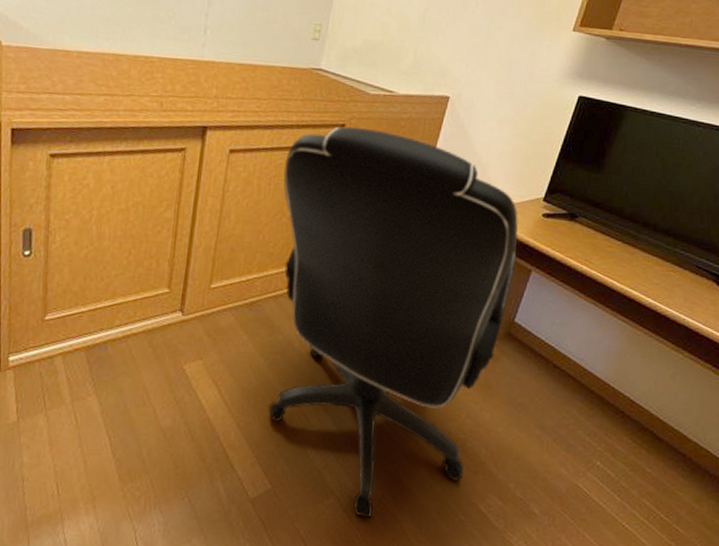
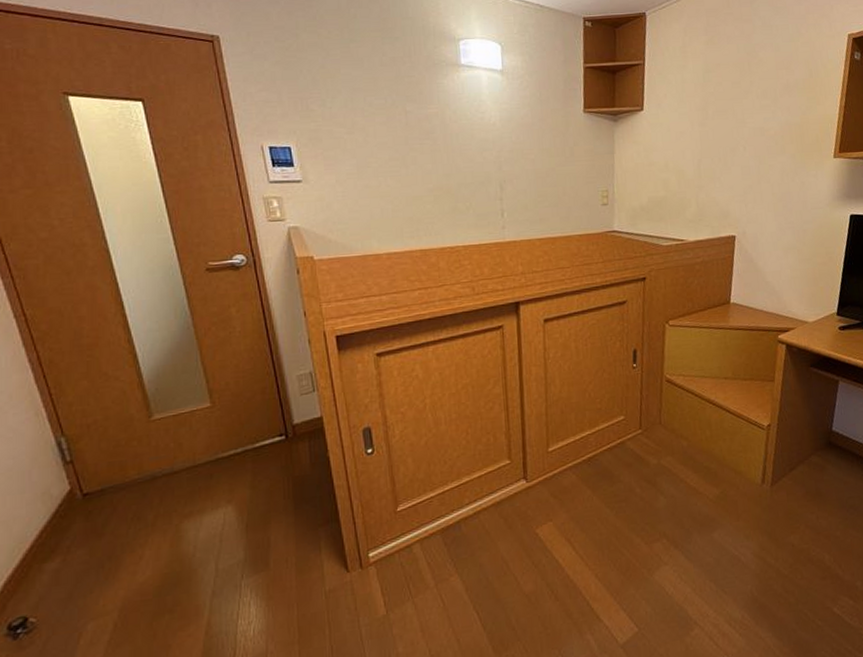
office chair: present [268,126,518,519] -> none [596,277,823,642]

